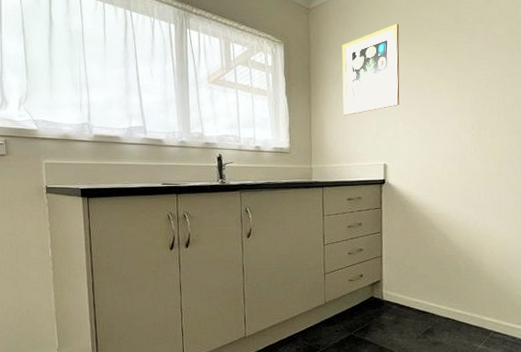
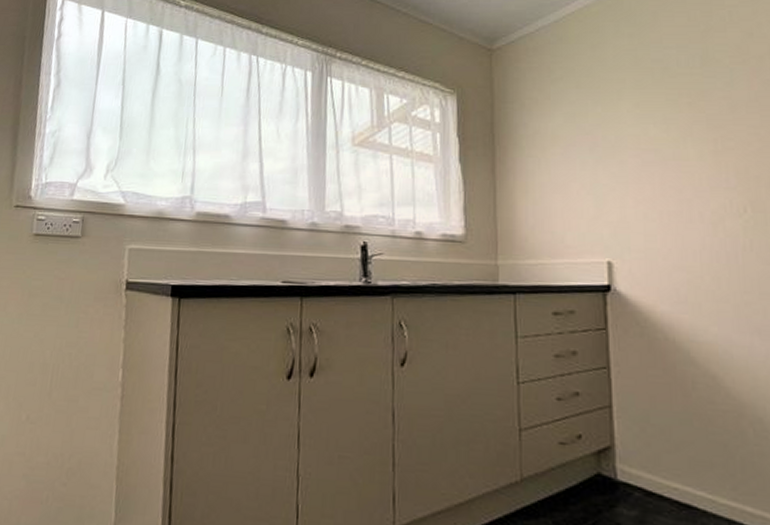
wall art: present [341,24,400,116] -> none [538,67,627,191]

